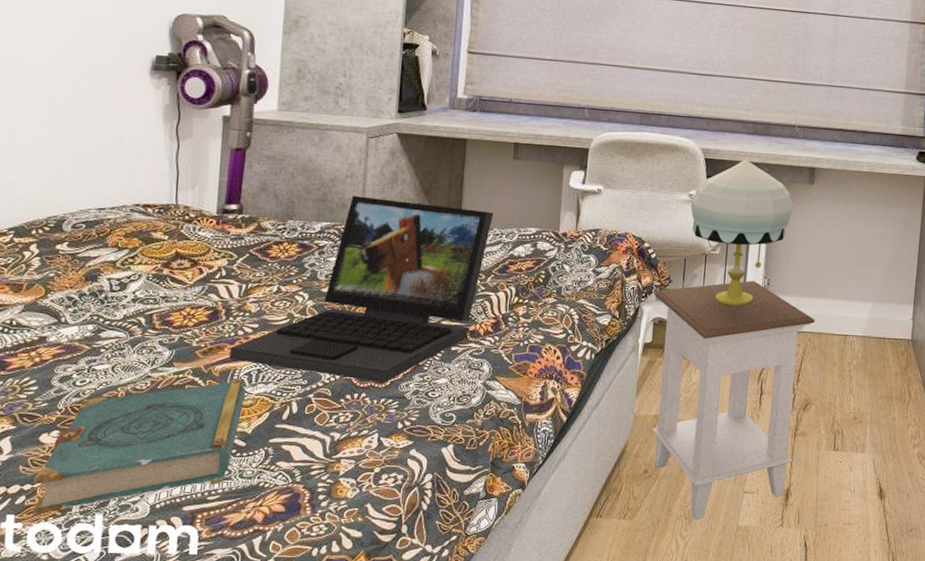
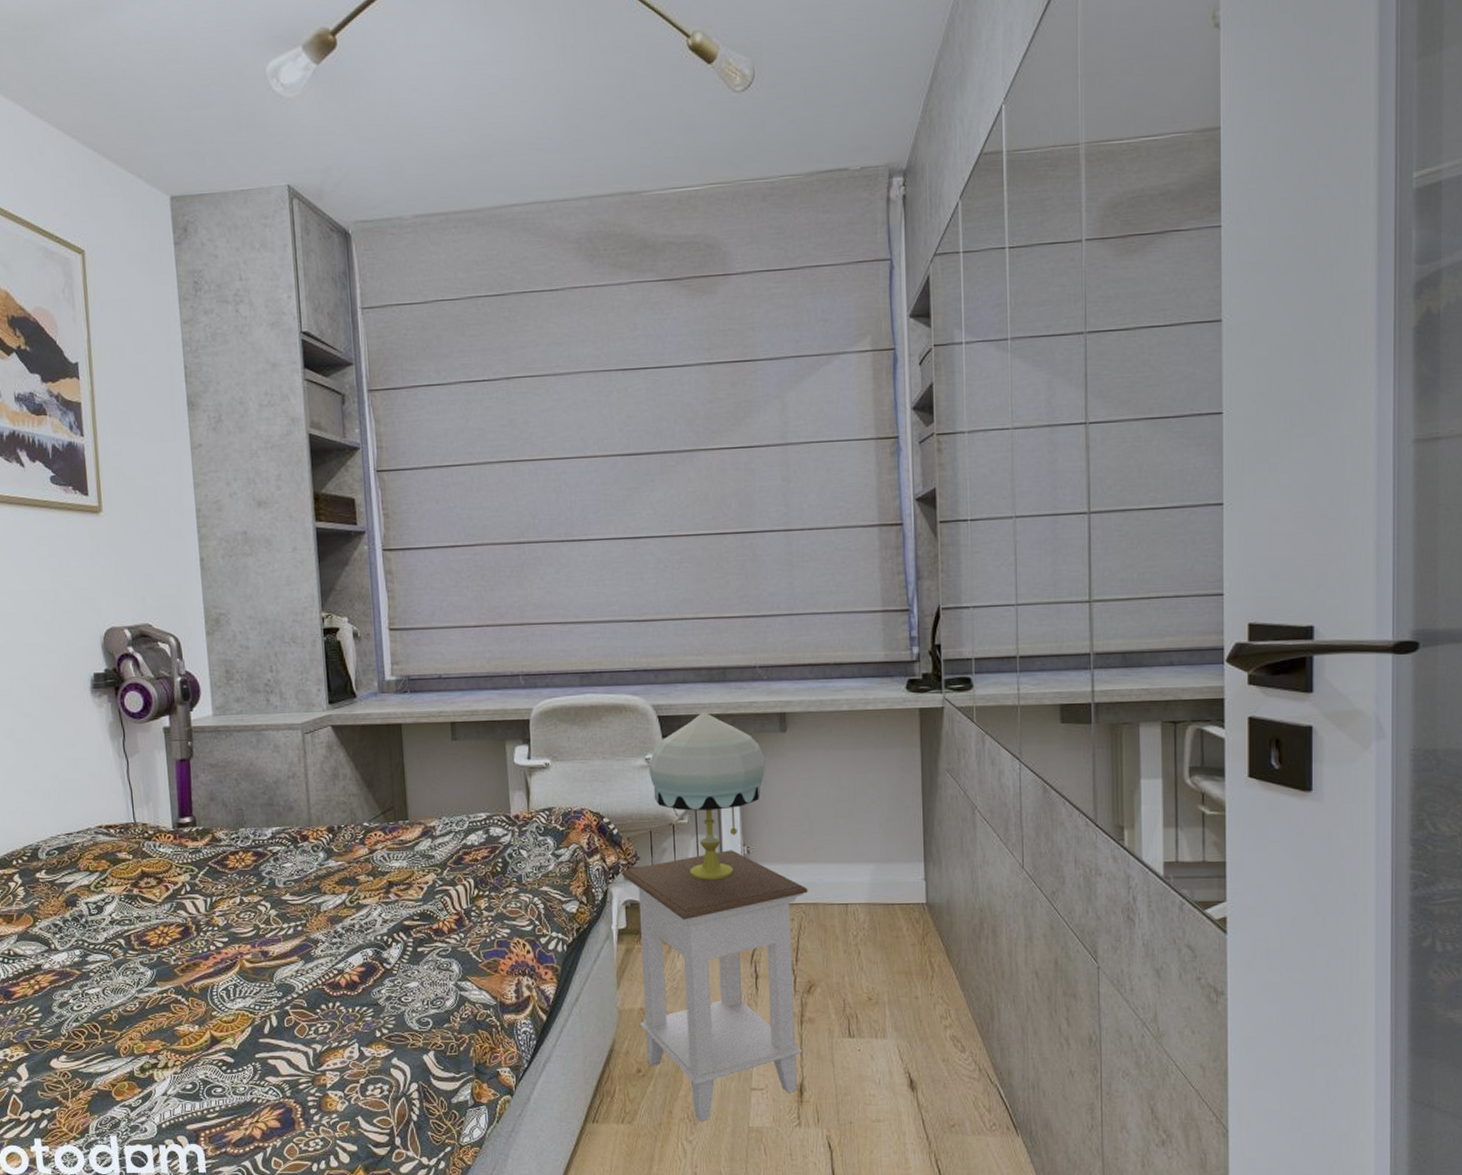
book: present [31,378,246,516] -> none [52,993,227,1139]
laptop: present [229,195,493,383] -> none [205,796,440,990]

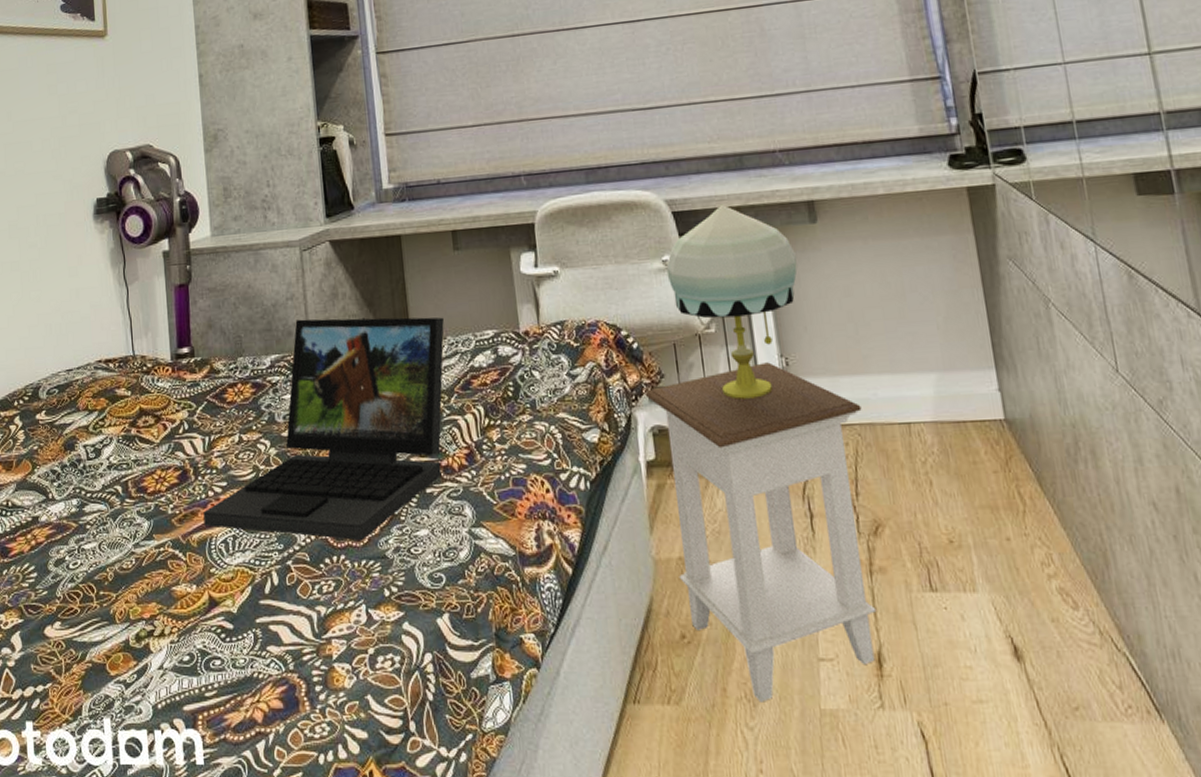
laptop: none [205,796,440,990] -> present [203,317,444,540]

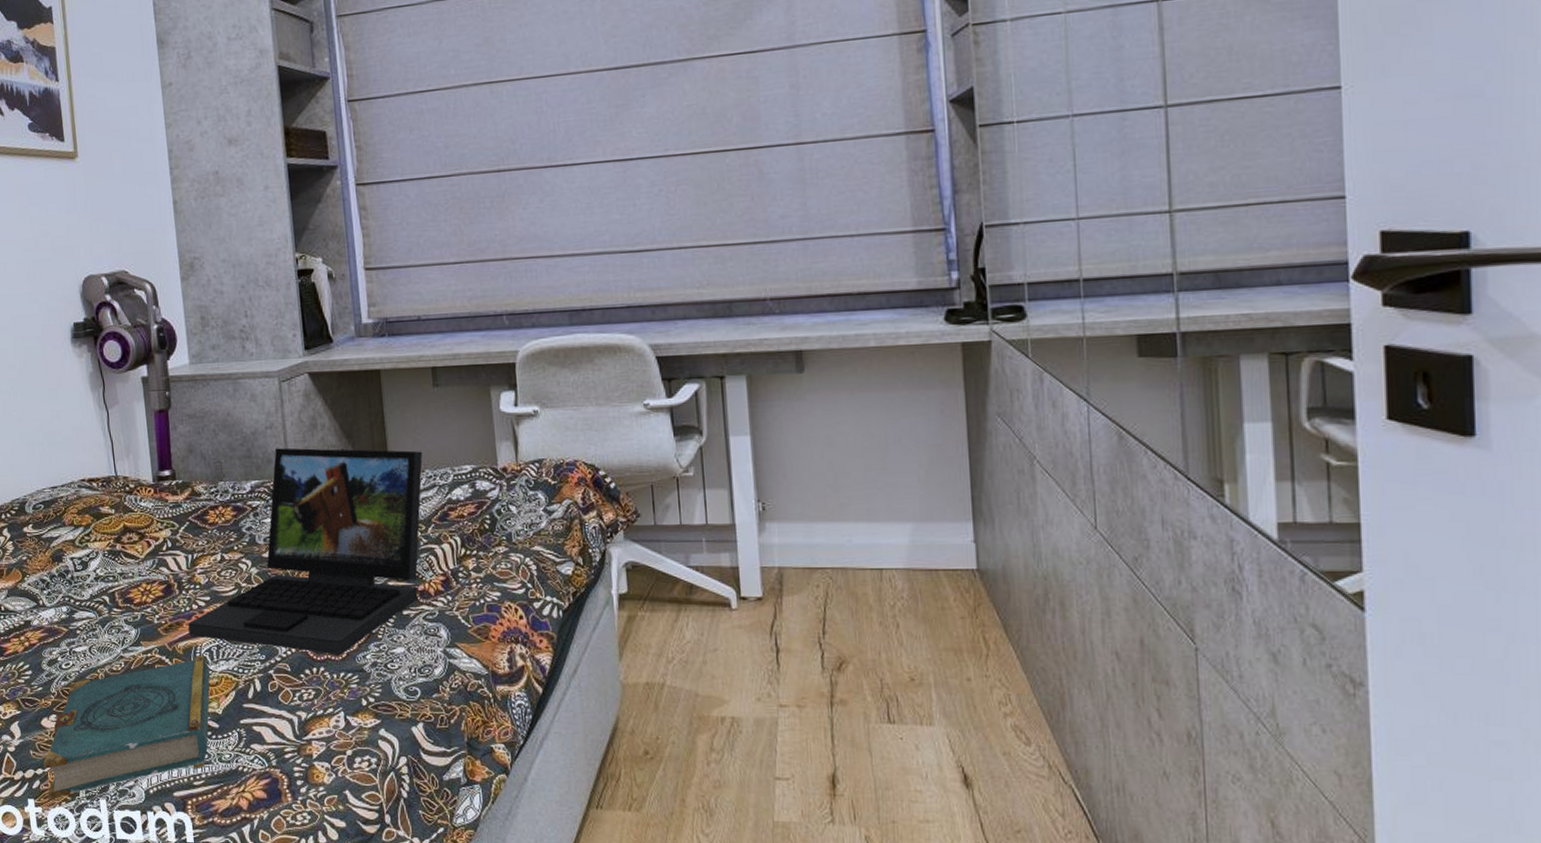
book: none [45,547,226,722] -> present [43,655,211,801]
nightstand: present [645,362,877,702] -> none [620,506,835,813]
table lamp: present [666,204,797,399] -> none [647,351,781,540]

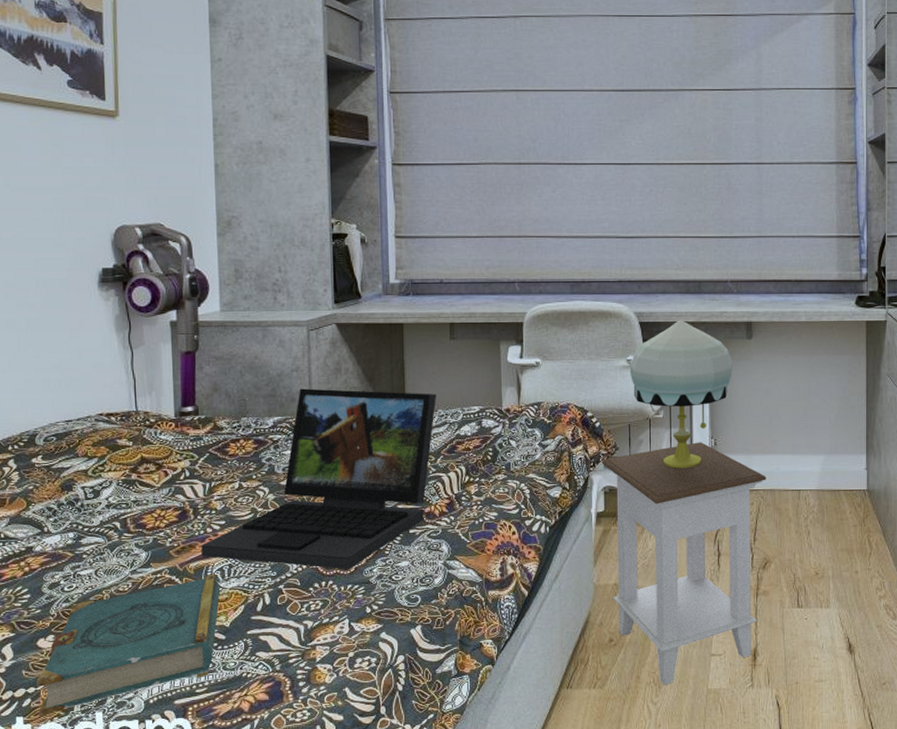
nightstand: none [620,506,835,813] -> present [601,442,766,685]
table lamp: none [647,351,781,540] -> present [629,319,733,469]

